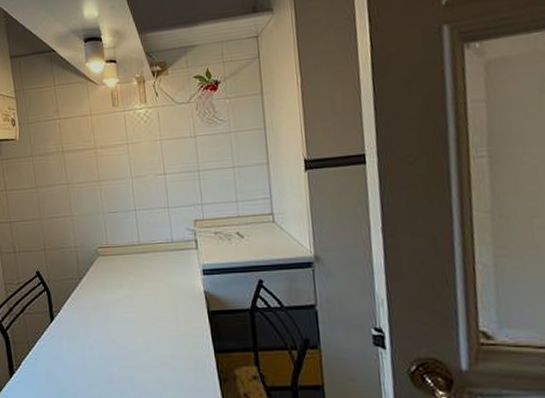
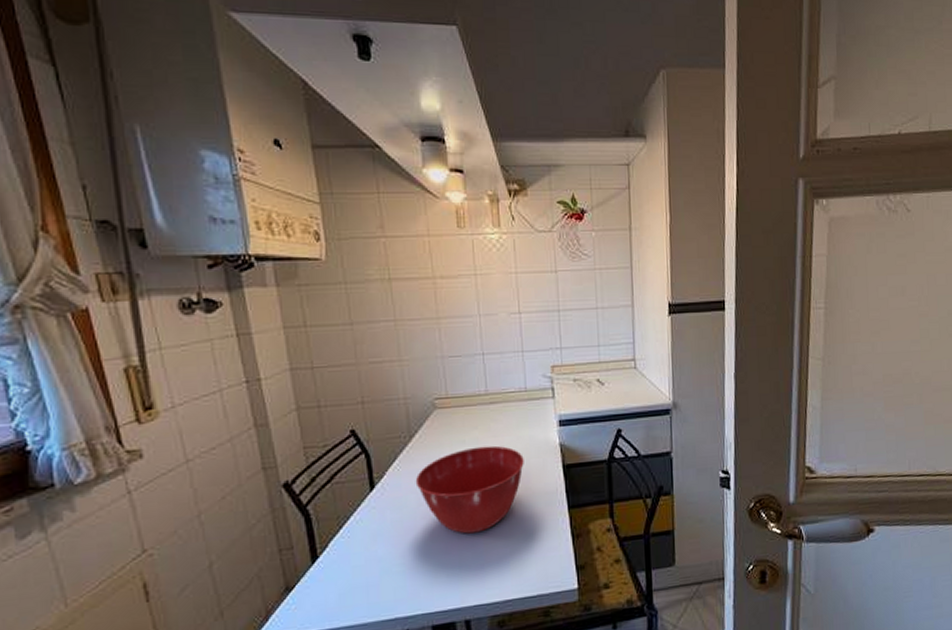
mixing bowl: none [84,290,173,367] -> present [415,445,524,534]

